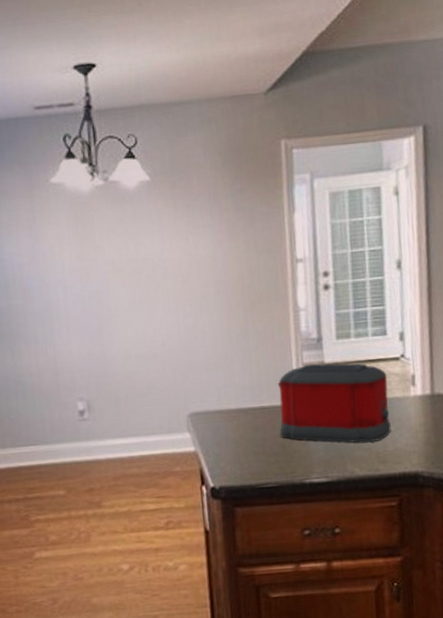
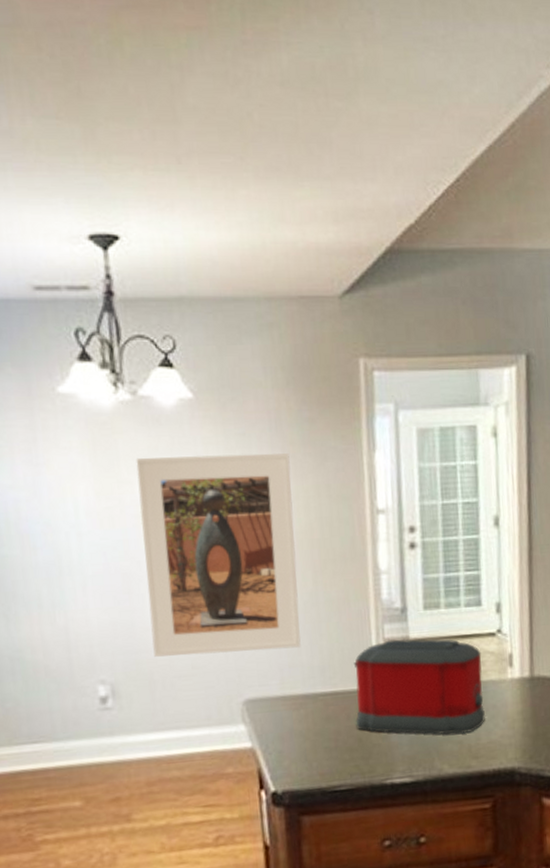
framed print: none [107,218,234,380] -> present [136,453,301,657]

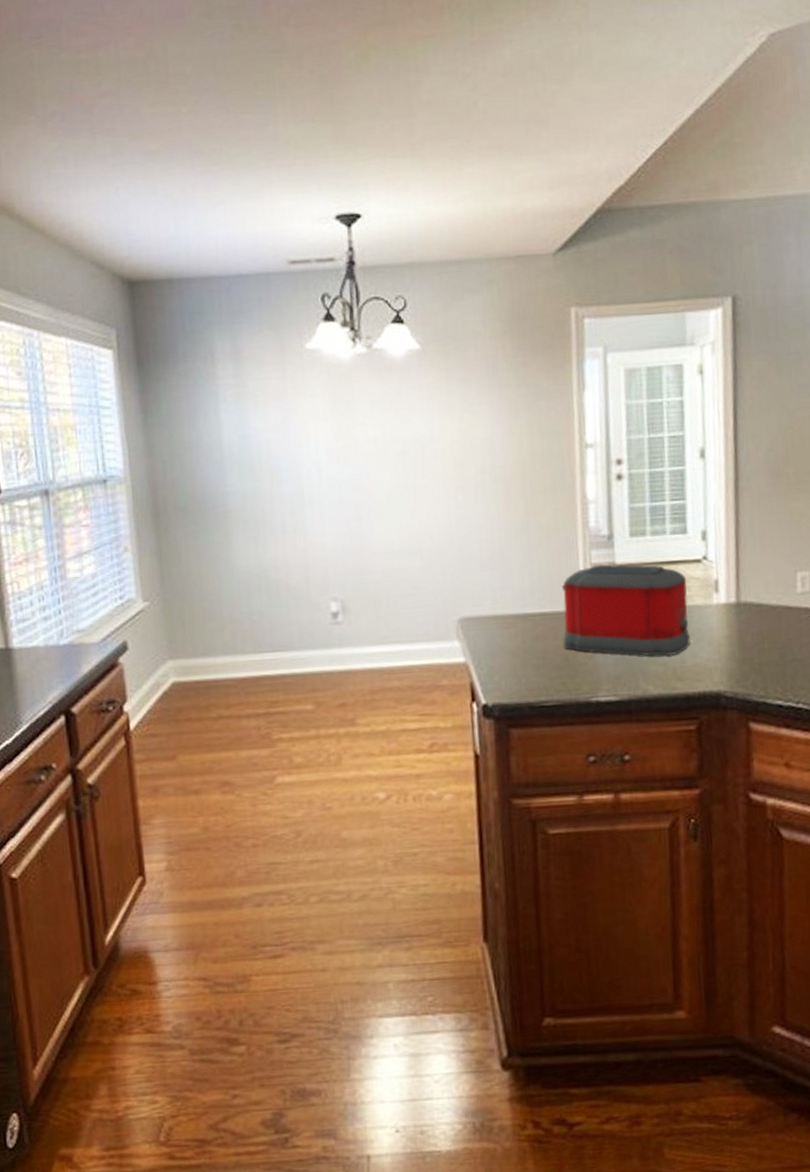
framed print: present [136,453,301,657] -> none [369,395,512,578]

